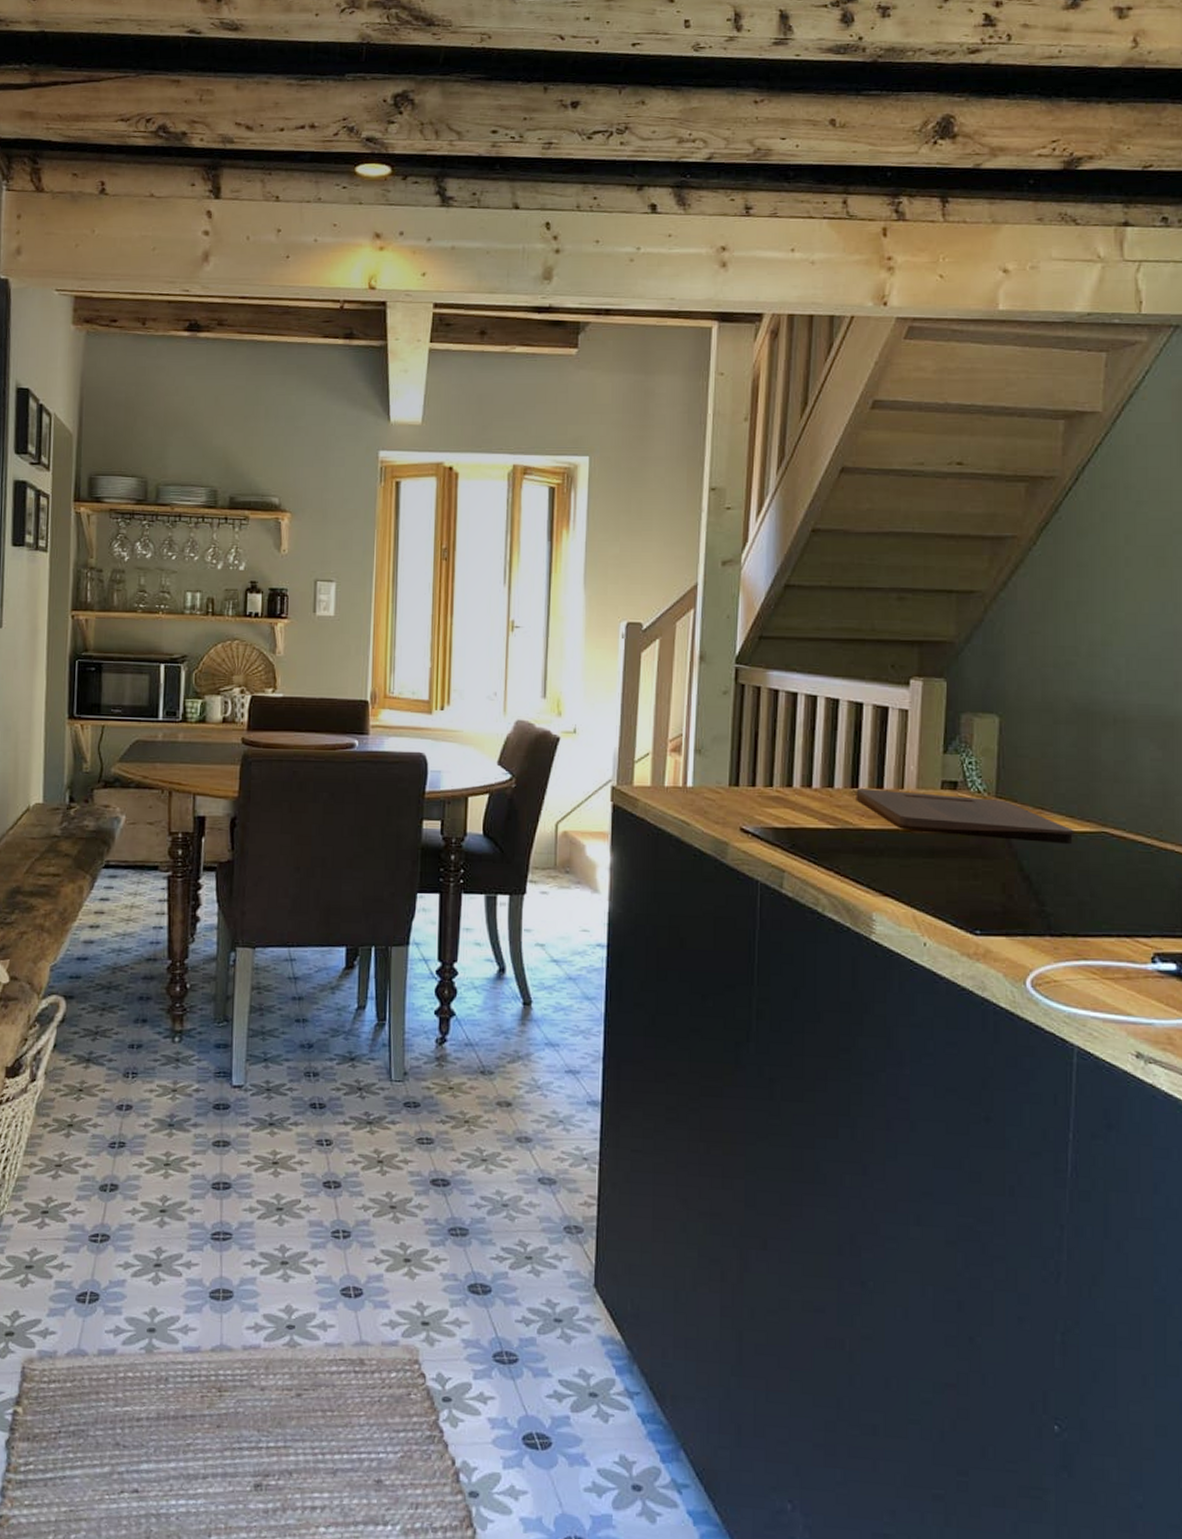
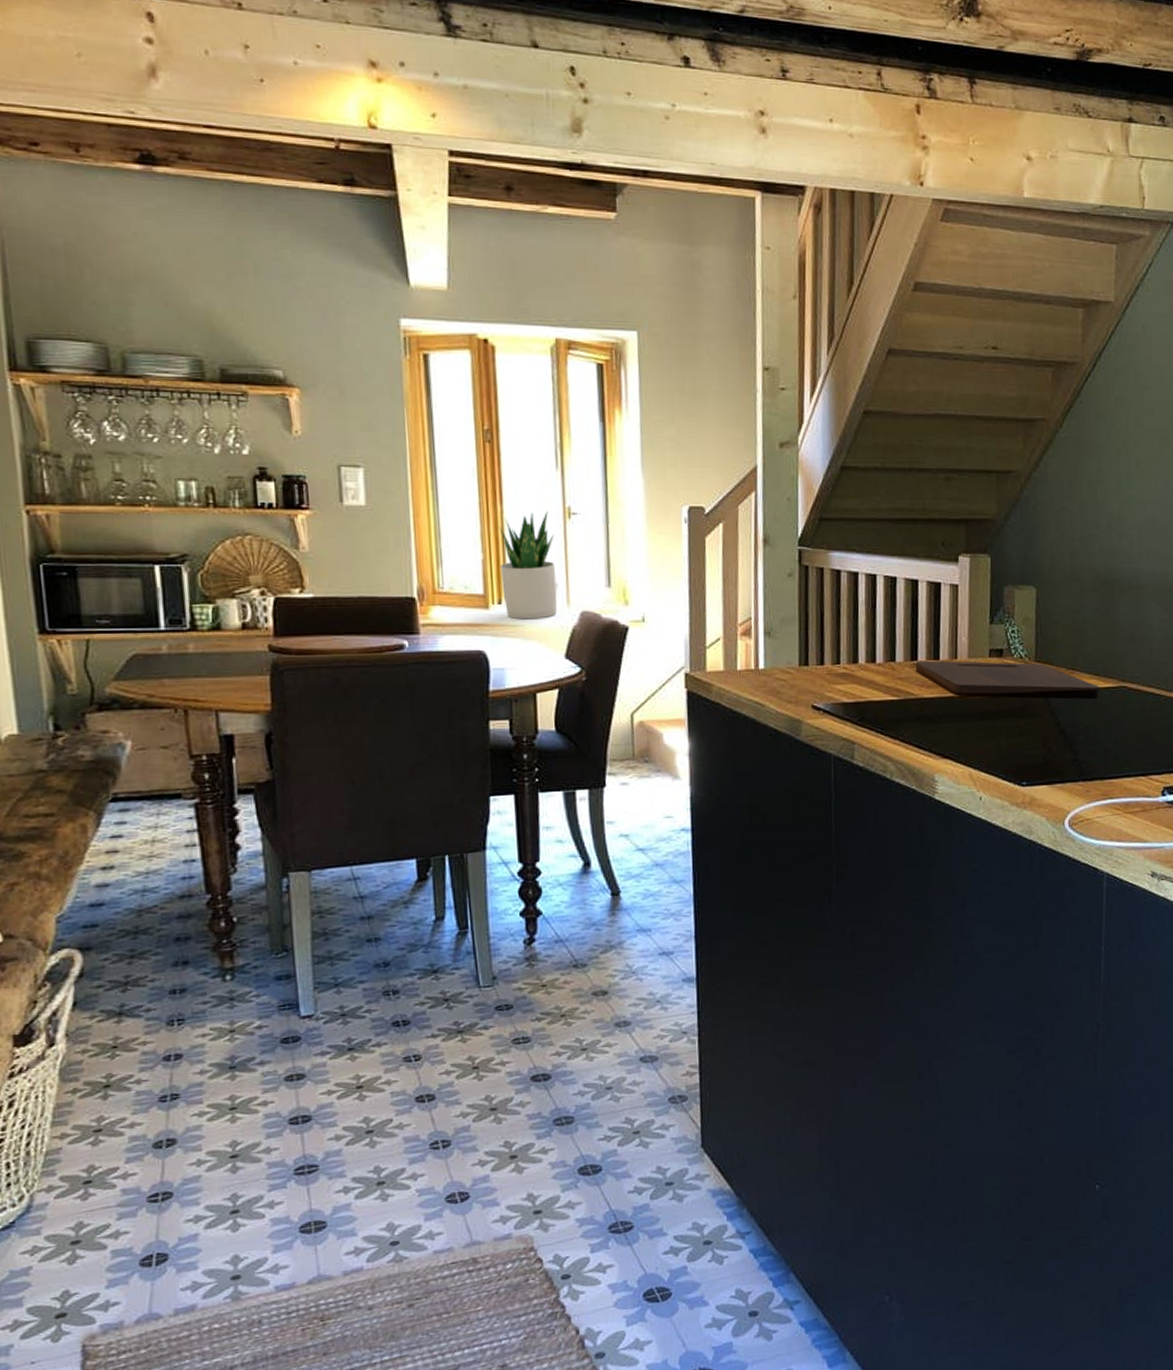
planter: none [445,624,497,726] -> present [498,512,558,620]

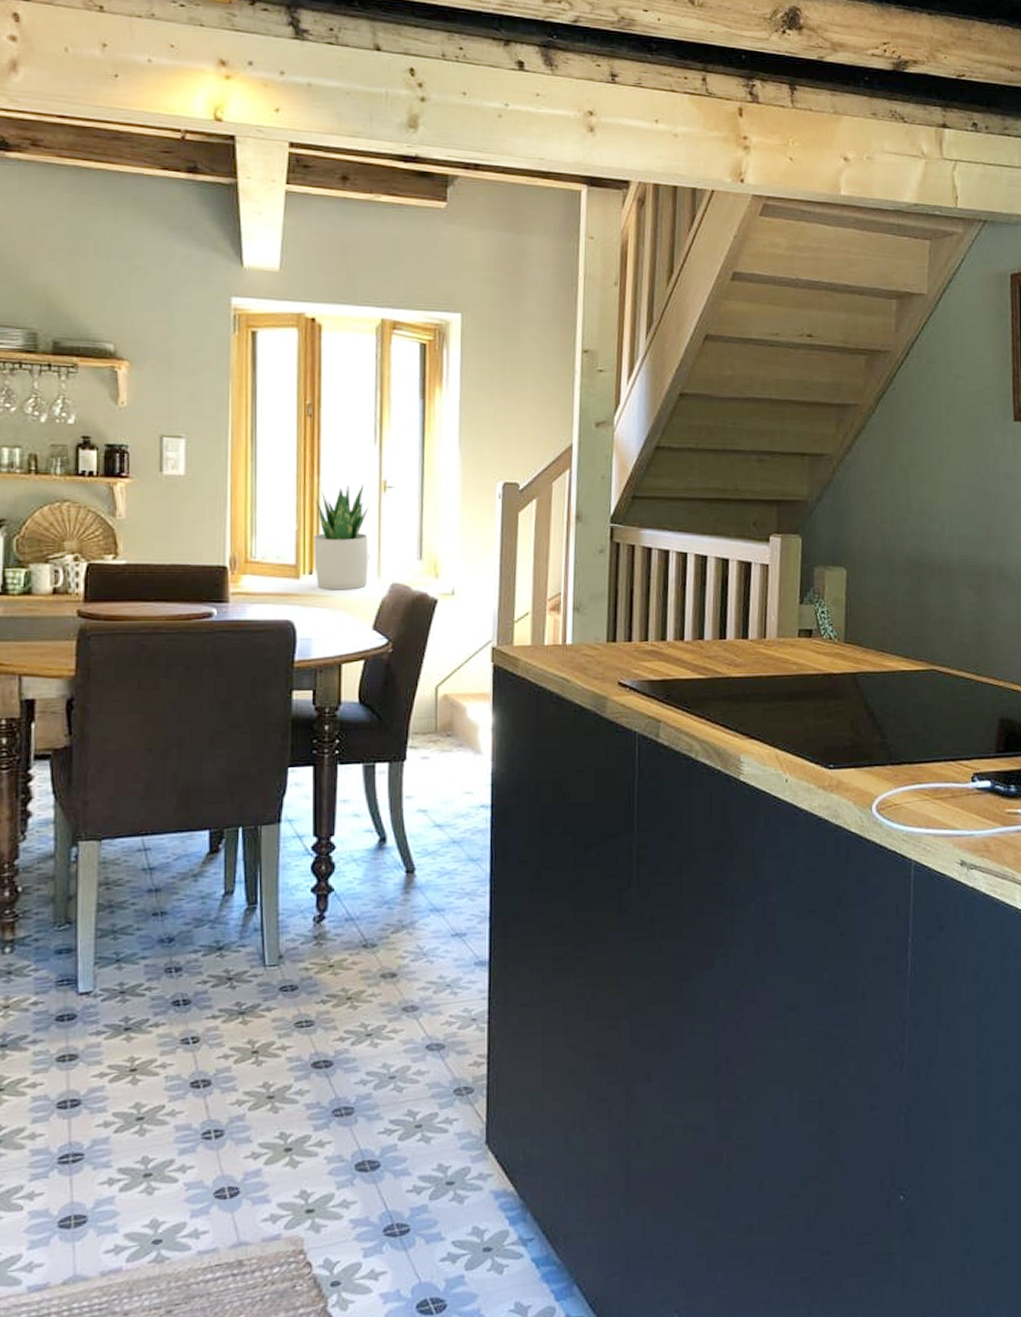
cutting board: present [915,660,1100,700] -> none [724,639,910,683]

